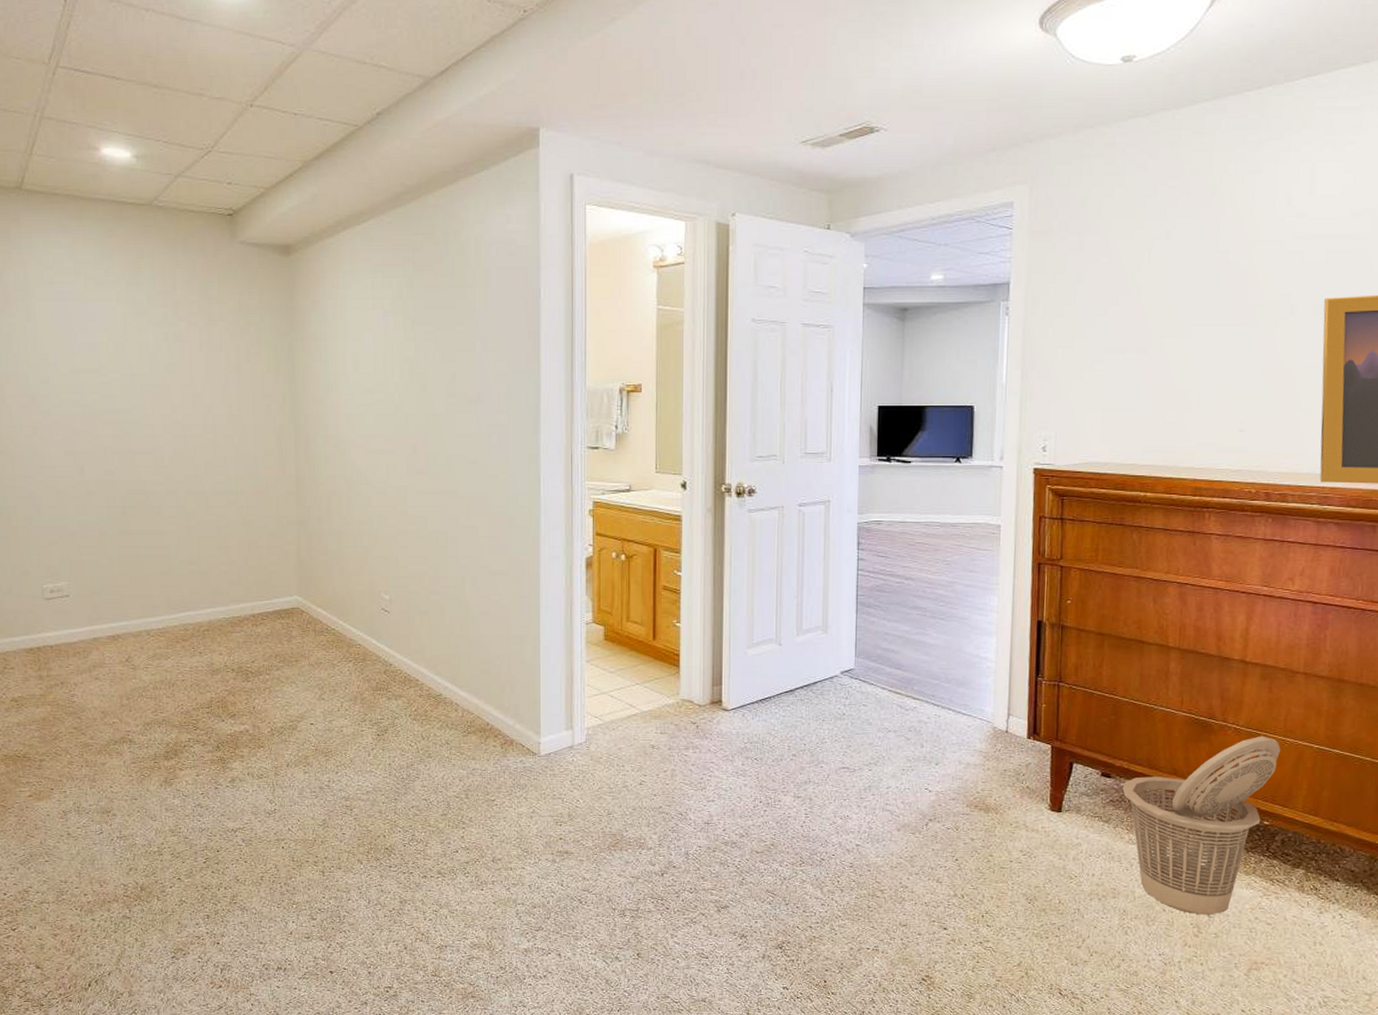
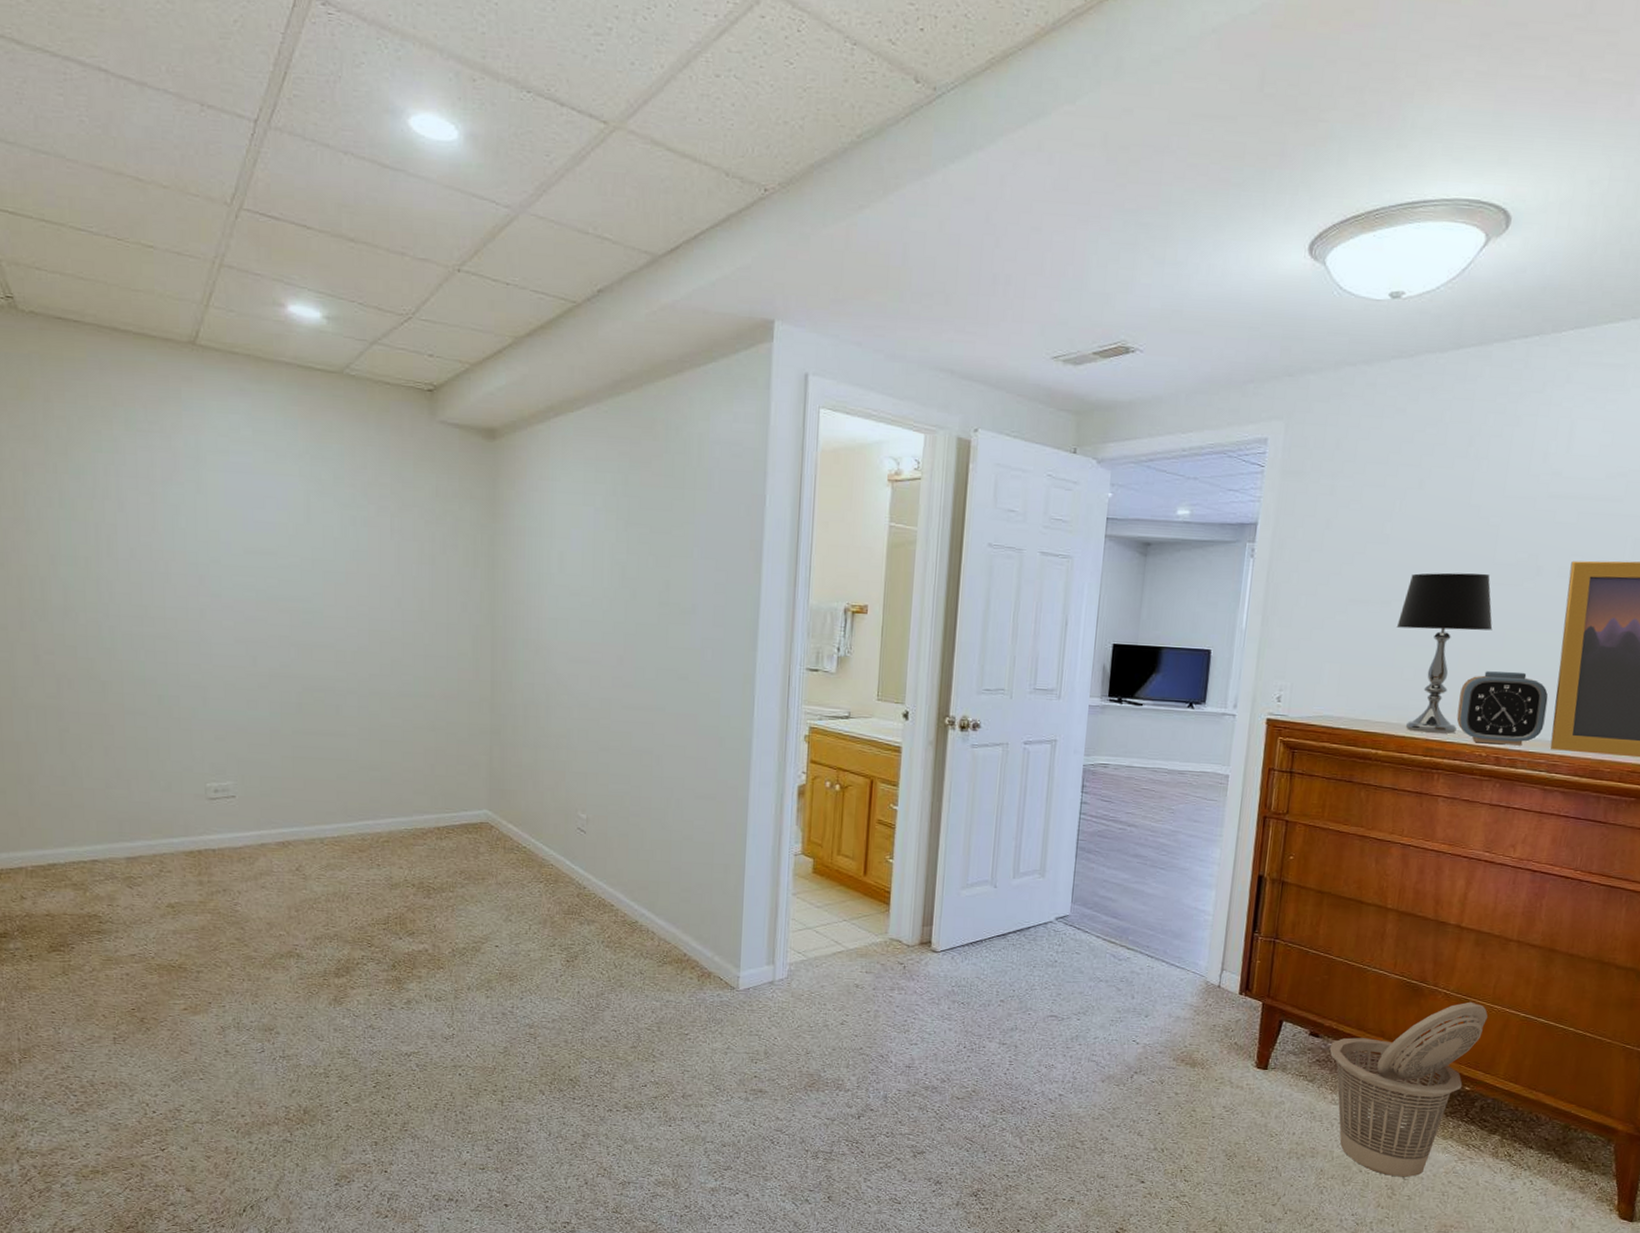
table lamp: none [1155,315,1251,473] -> present [1396,572,1493,734]
alarm clock: none [1223,408,1314,480] -> present [1456,671,1549,746]

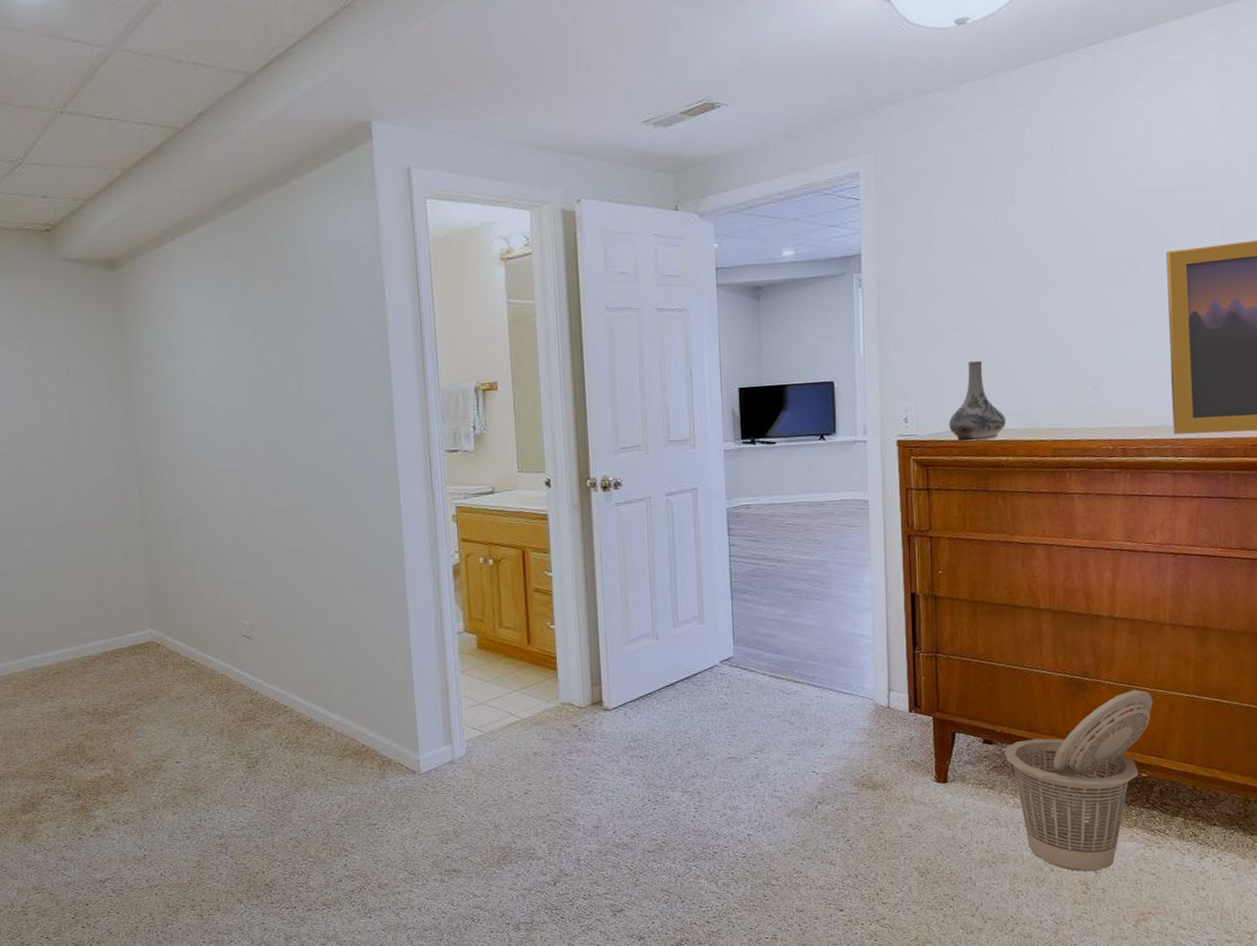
decorative vase: none [1322,648,1382,730] -> present [949,361,1007,441]
table lamp: present [1396,572,1493,734] -> none [1008,273,1101,434]
alarm clock: present [1456,671,1549,746] -> none [1079,363,1164,438]

